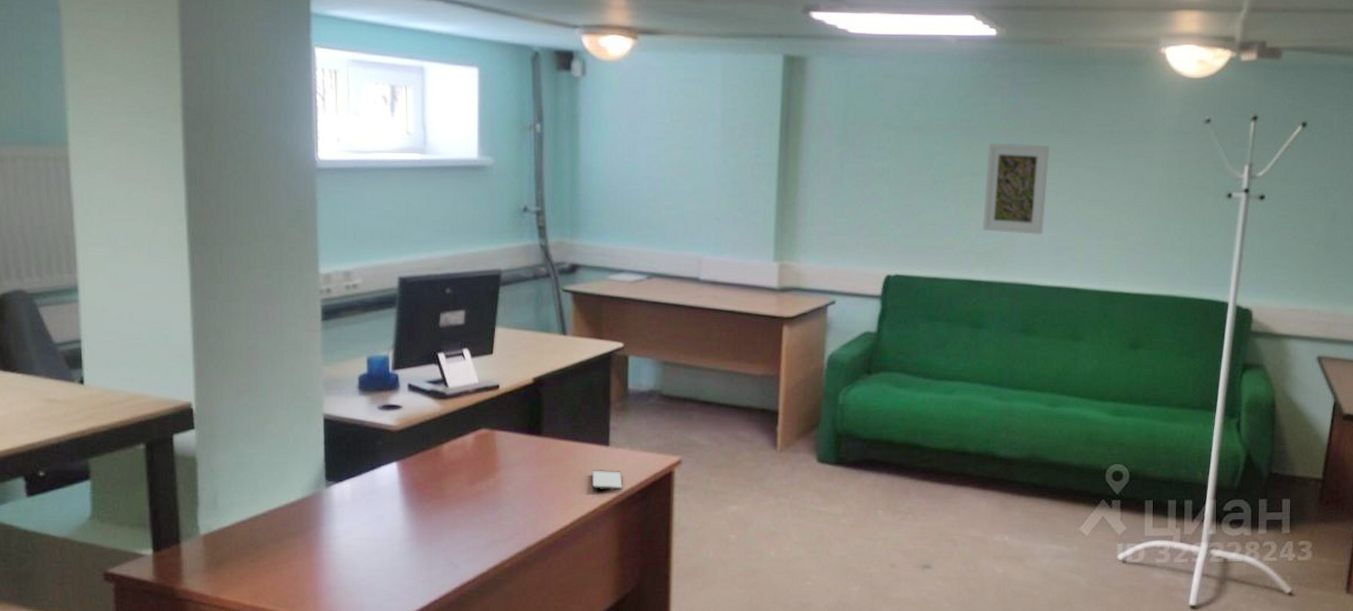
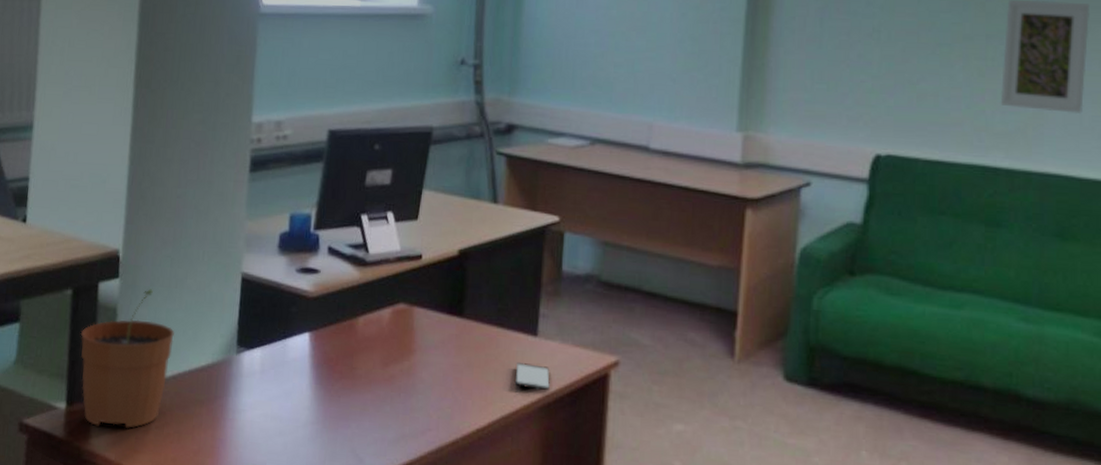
plant pot: none [159,437,260,567] -> present [80,289,175,428]

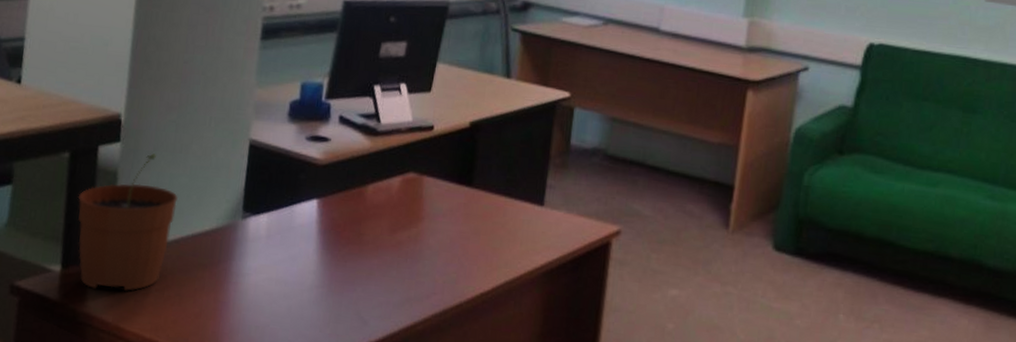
smartphone: present [516,363,550,391] -> none [520,231,554,258]

